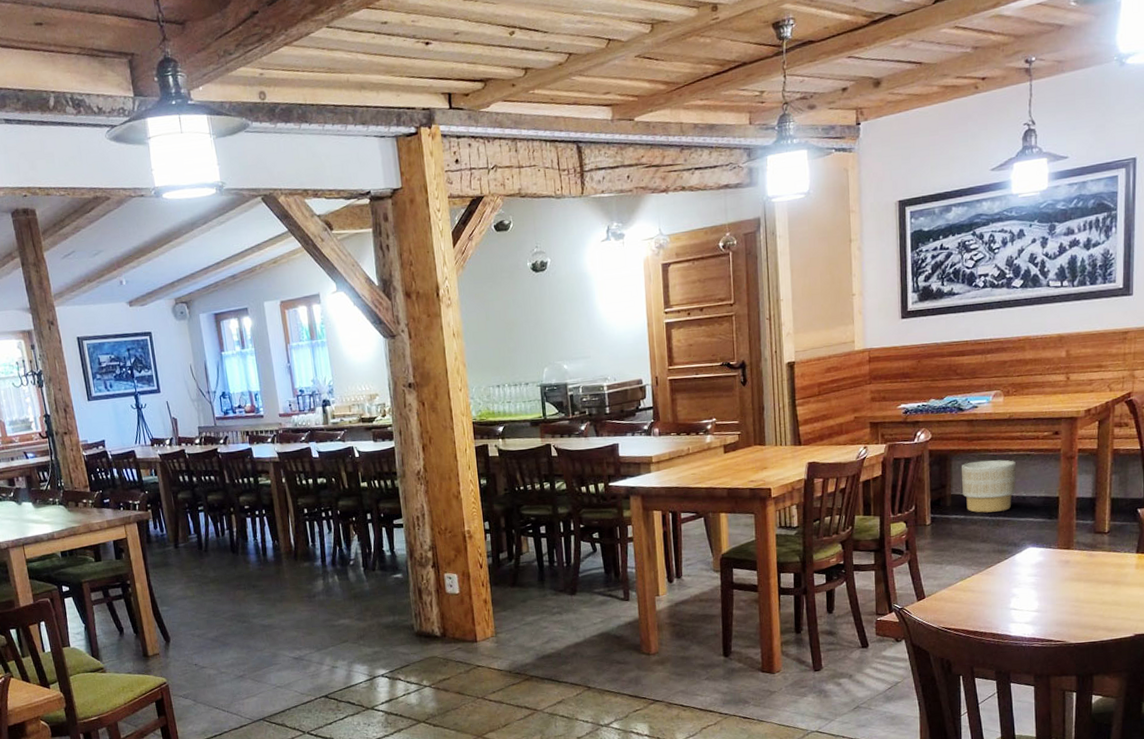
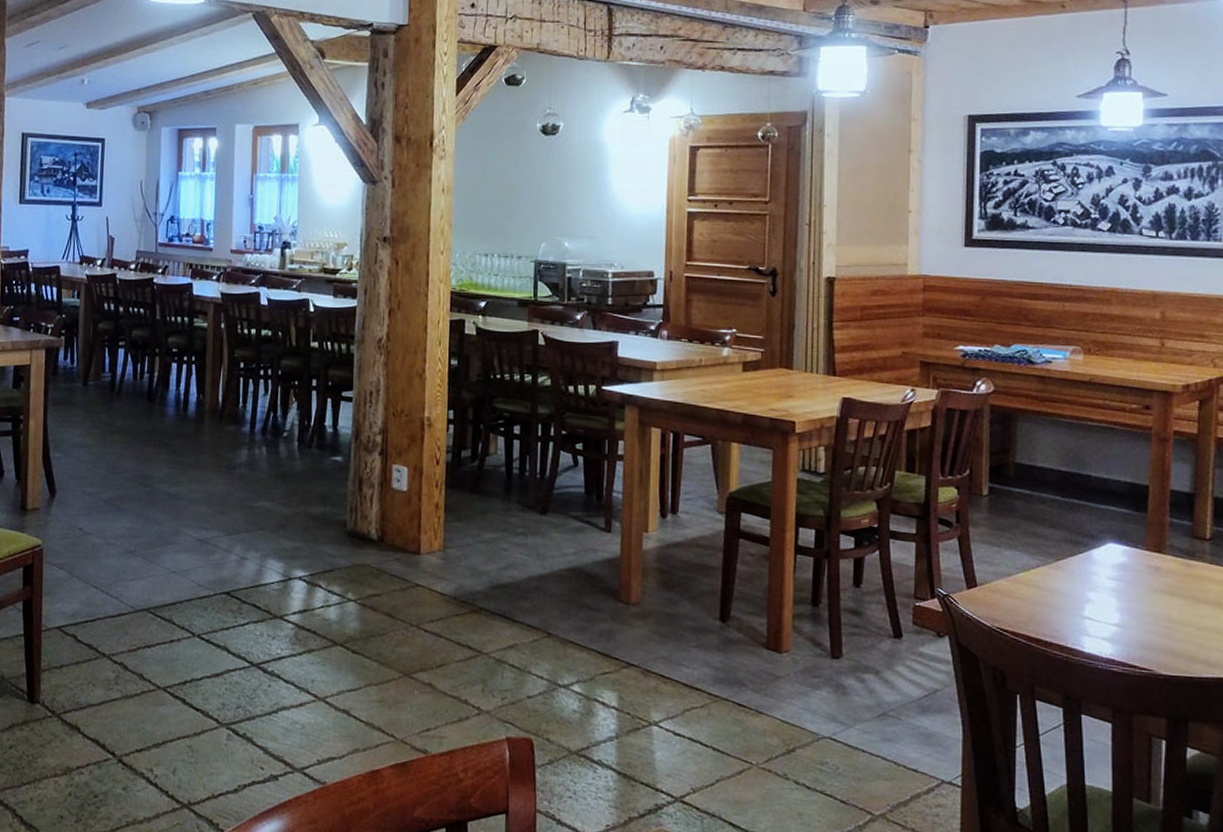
planter: present [961,459,1016,513] -> none [1028,426,1096,493]

